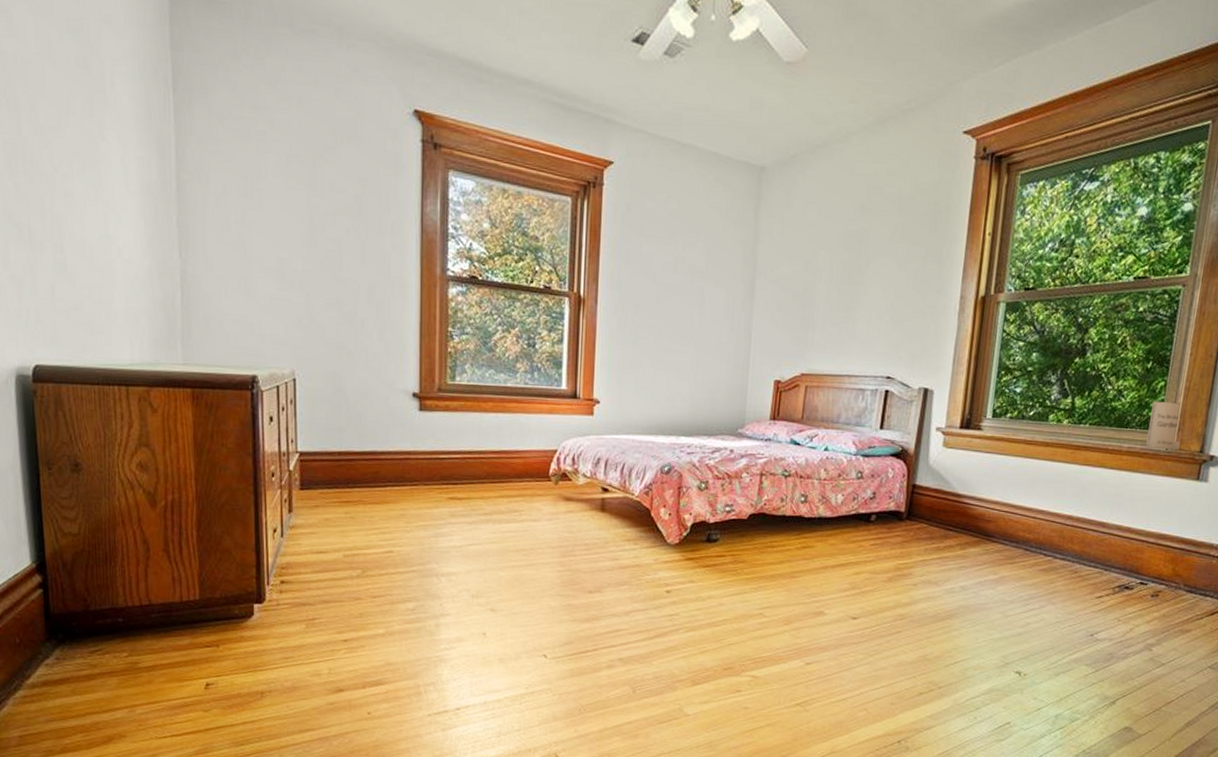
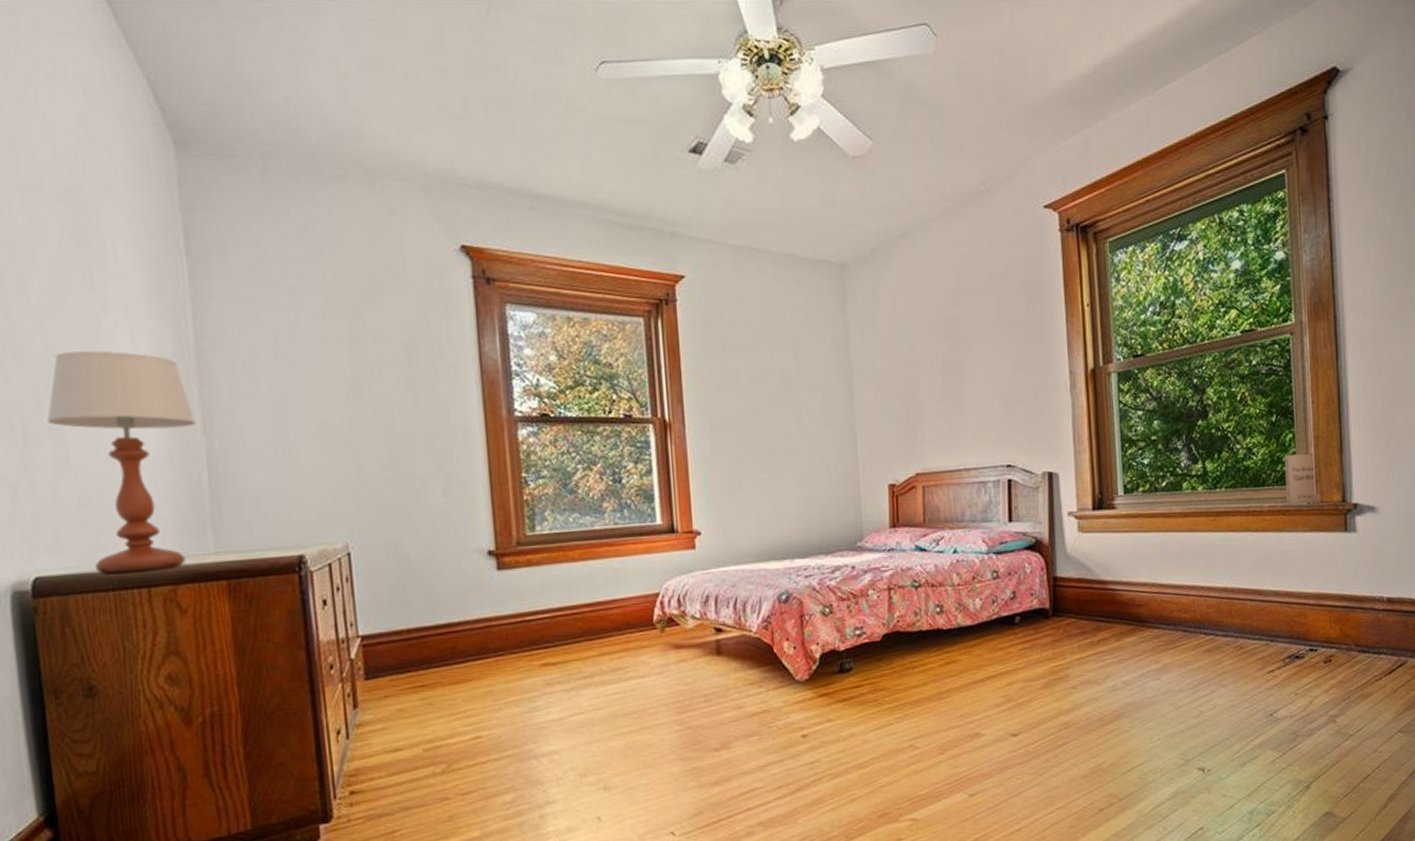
table lamp: none [49,169,173,374] -> present [47,350,196,576]

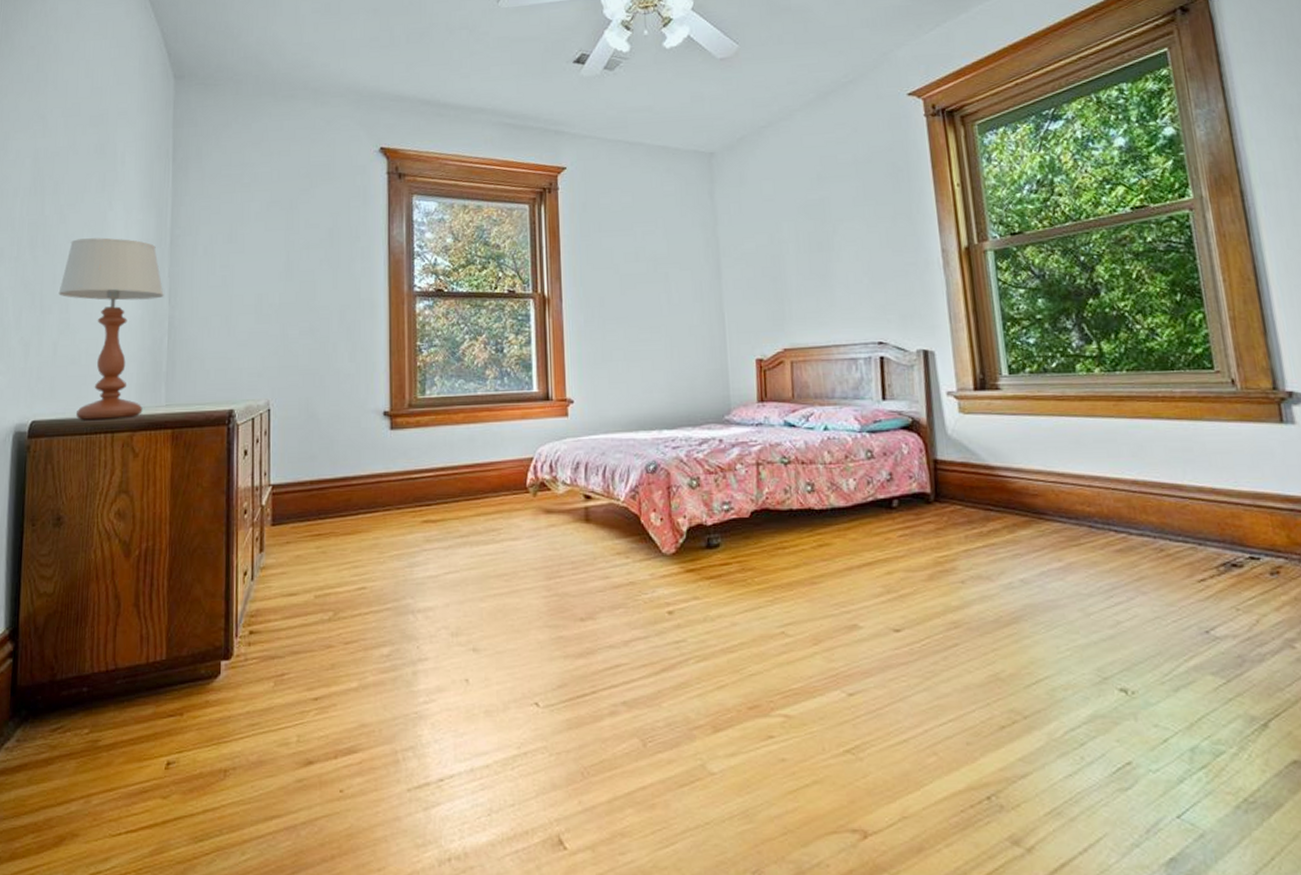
book: present [1285,452,1321,506] -> none [1195,334,1246,392]

